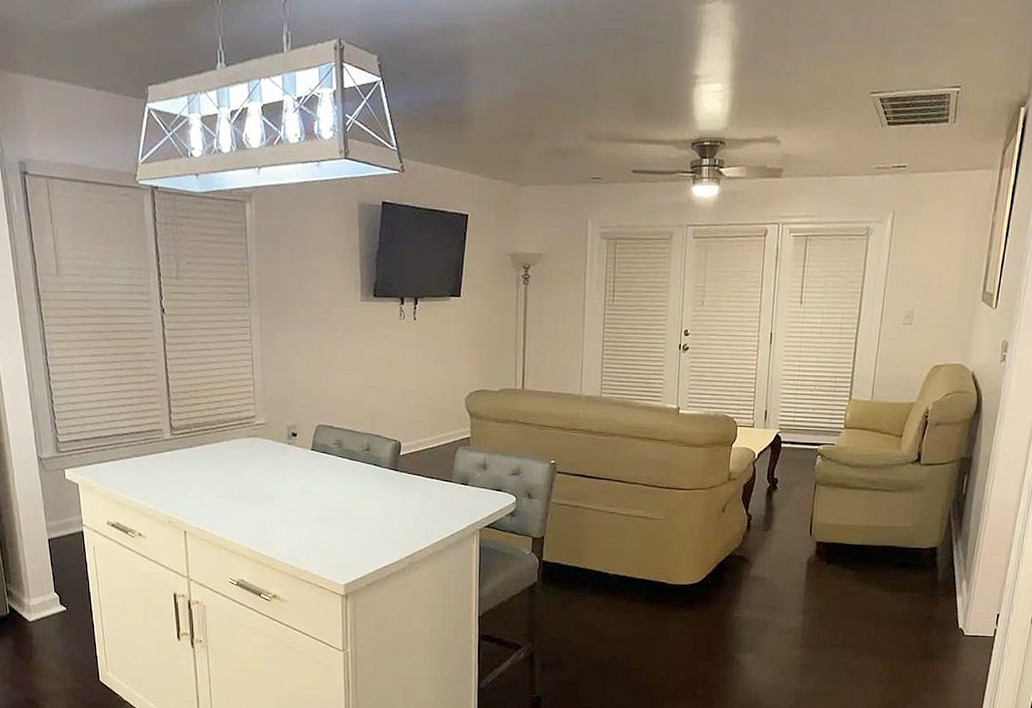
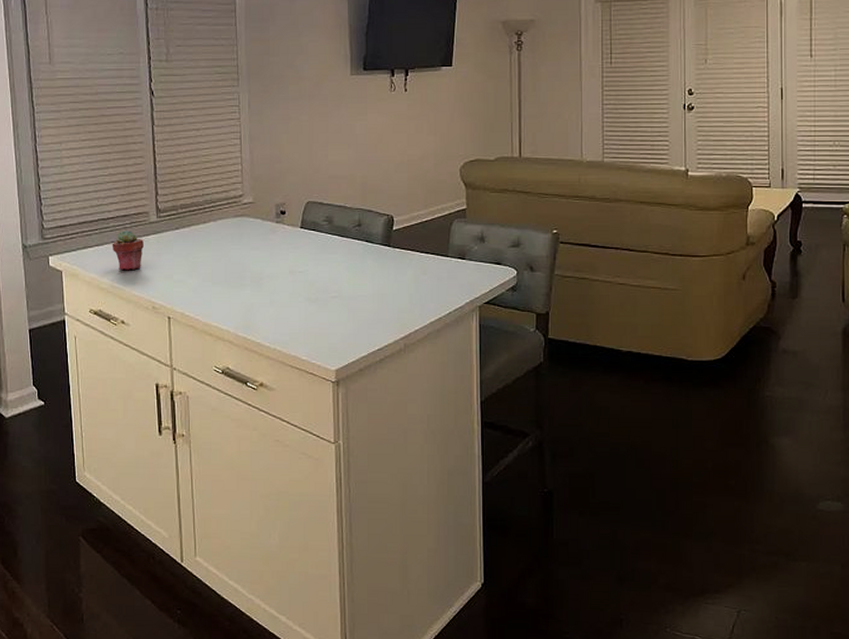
potted succulent: none [127,447,158,486] -> present [112,231,144,271]

